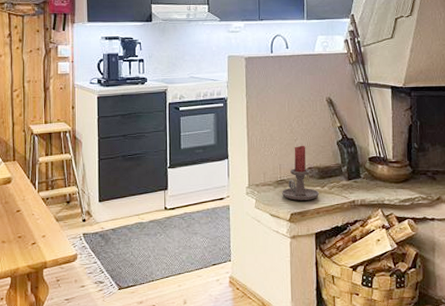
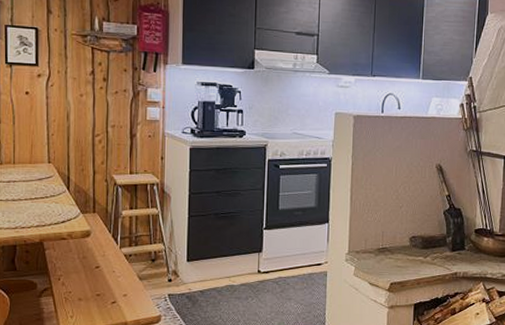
candle holder: present [281,145,320,201] -> none [382,212,422,270]

